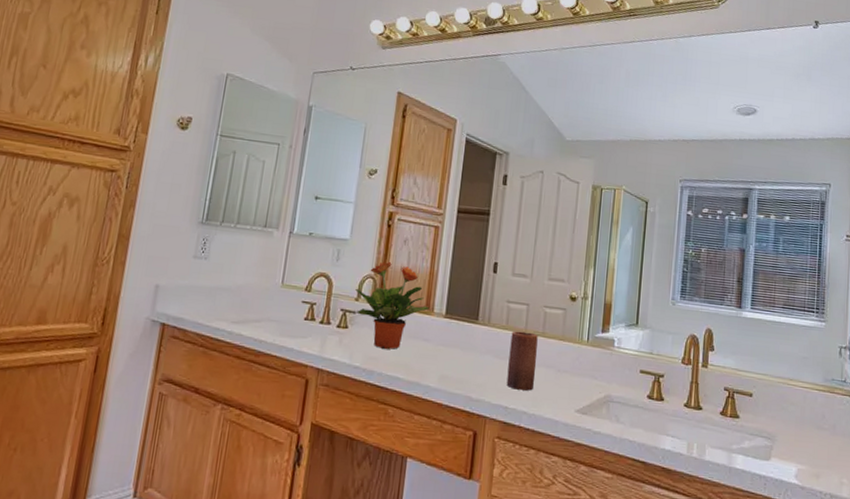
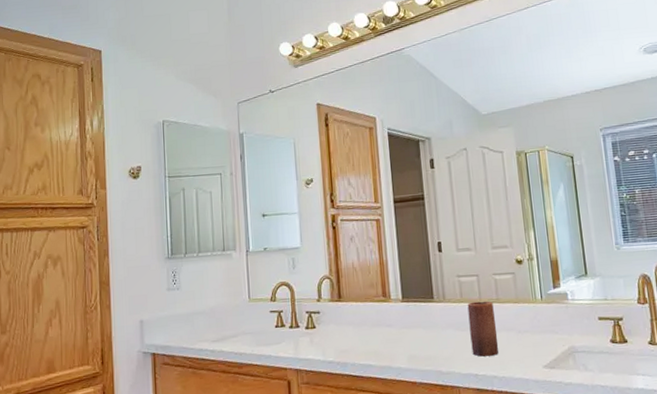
potted plant: present [355,262,430,349] -> none [315,261,387,341]

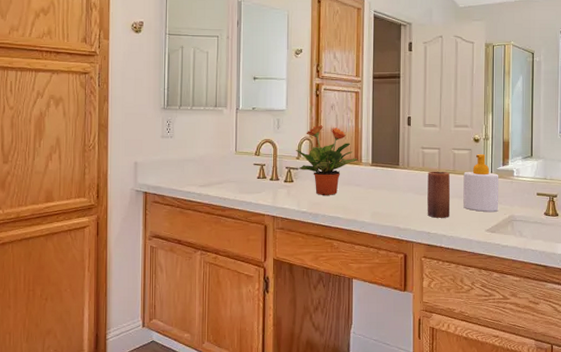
potted plant: none [315,261,387,341] -> present [296,125,358,195]
soap bottle: none [509,277,556,345] -> present [463,154,499,212]

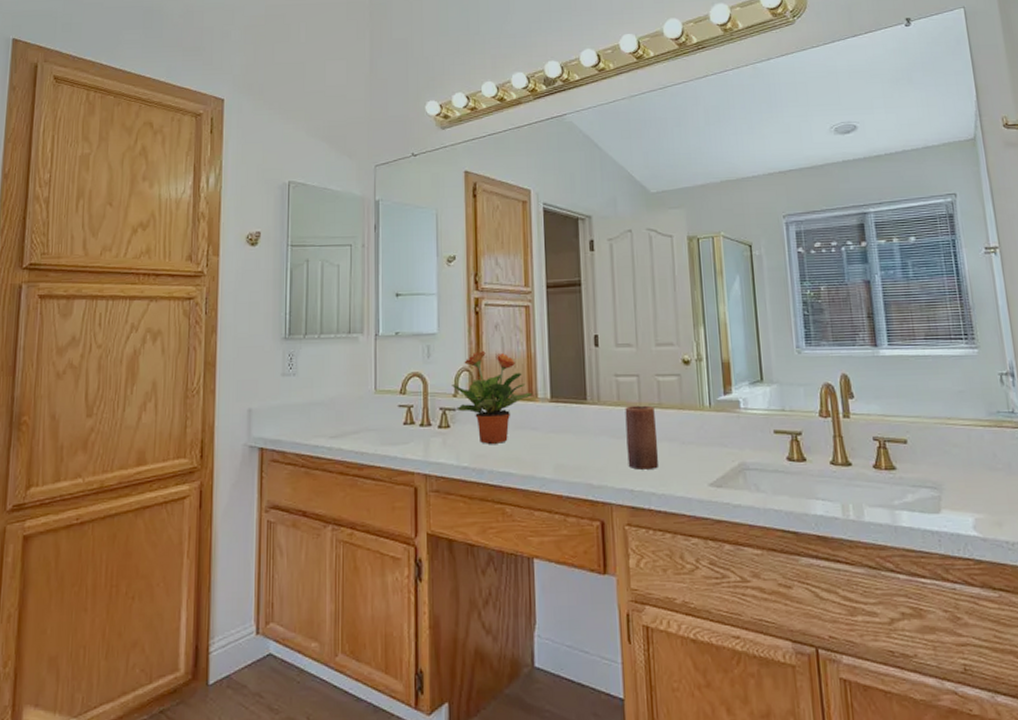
soap bottle: present [463,154,499,212] -> none [672,380,724,459]

